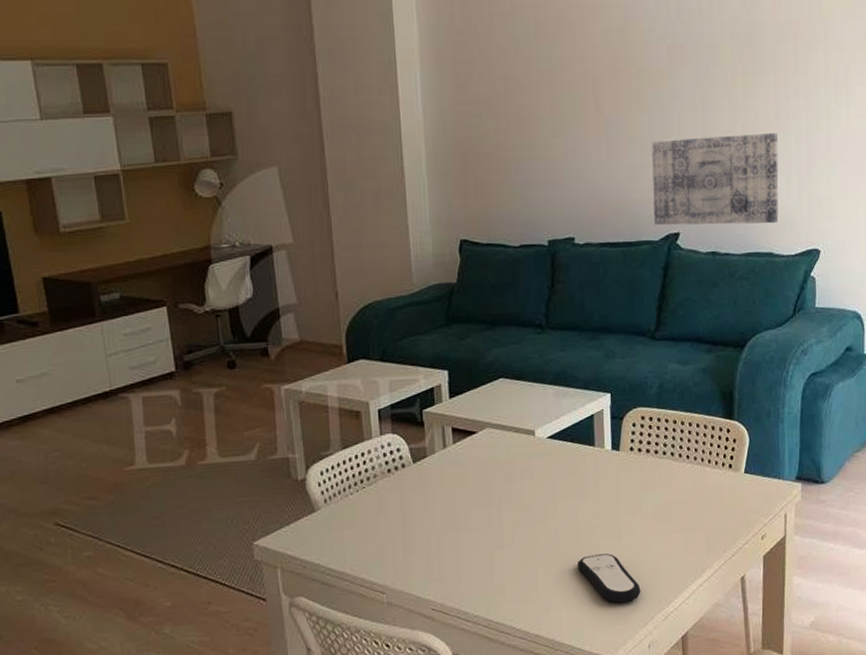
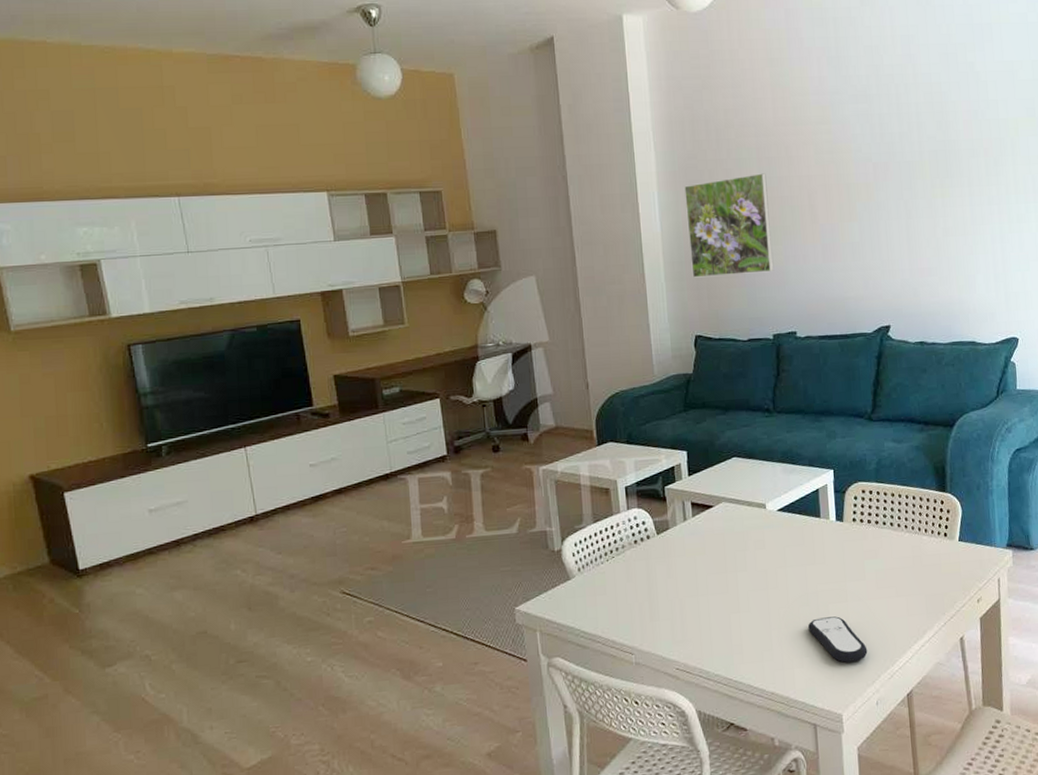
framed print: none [451,53,550,173] -> present [684,173,773,278]
wall art: present [651,132,779,226] -> none [862,235,979,319]

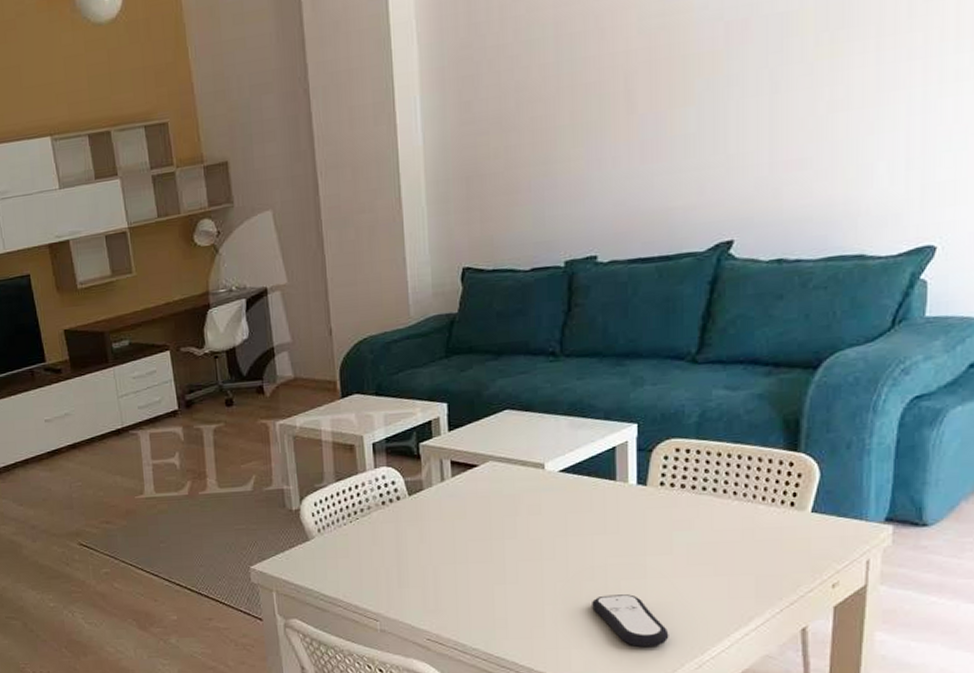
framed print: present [684,173,773,278] -> none [455,55,570,198]

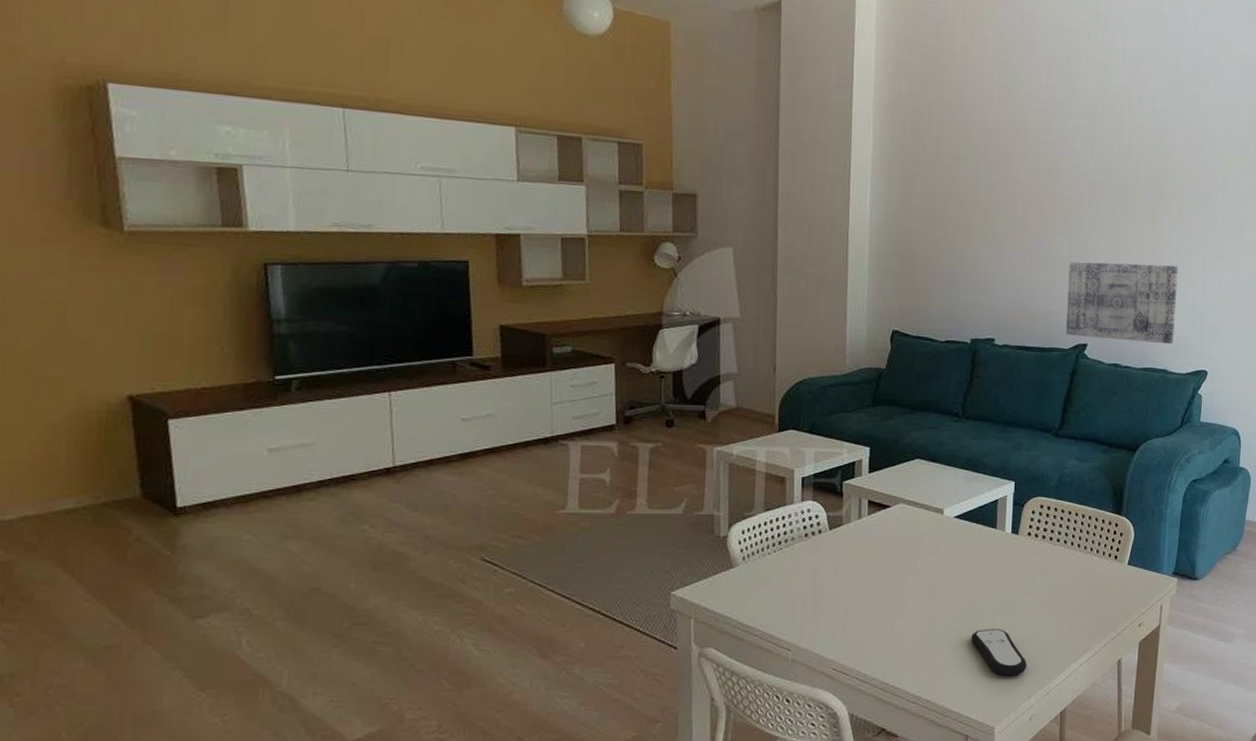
wall art: none [699,107,878,234] -> present [1066,261,1178,345]

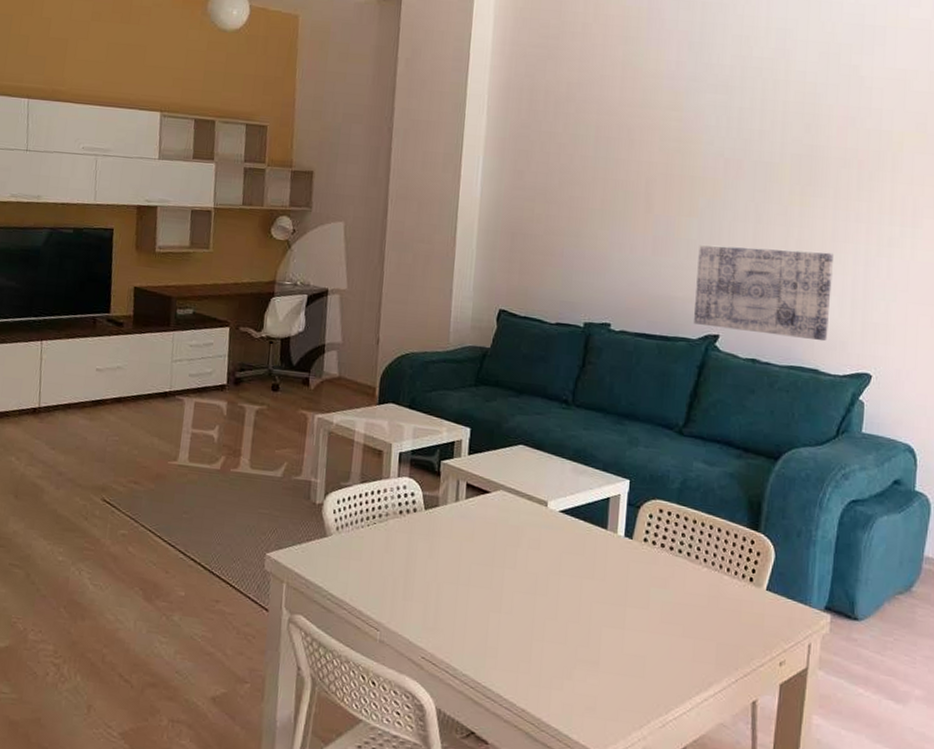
remote control: present [971,629,1027,676] -> none [575,639,640,699]

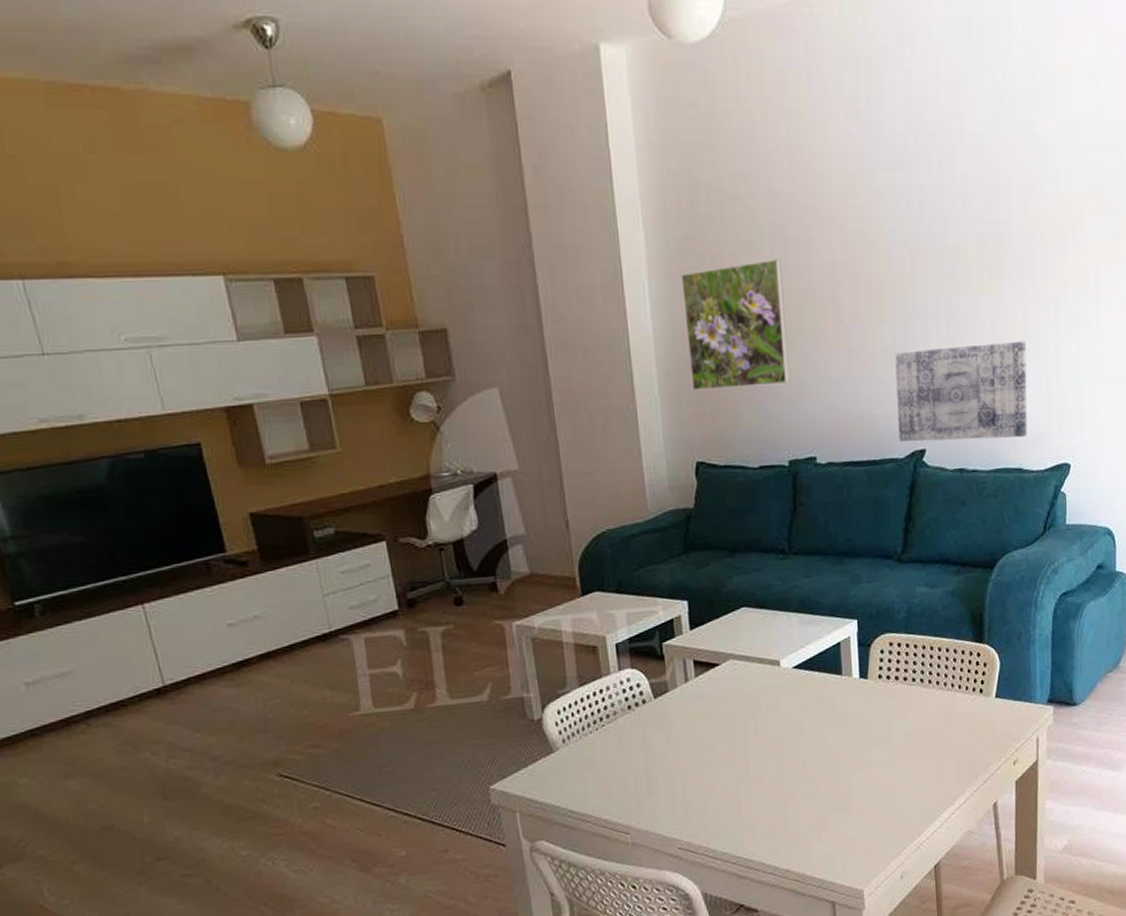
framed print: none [506,152,603,257] -> present [681,259,789,391]

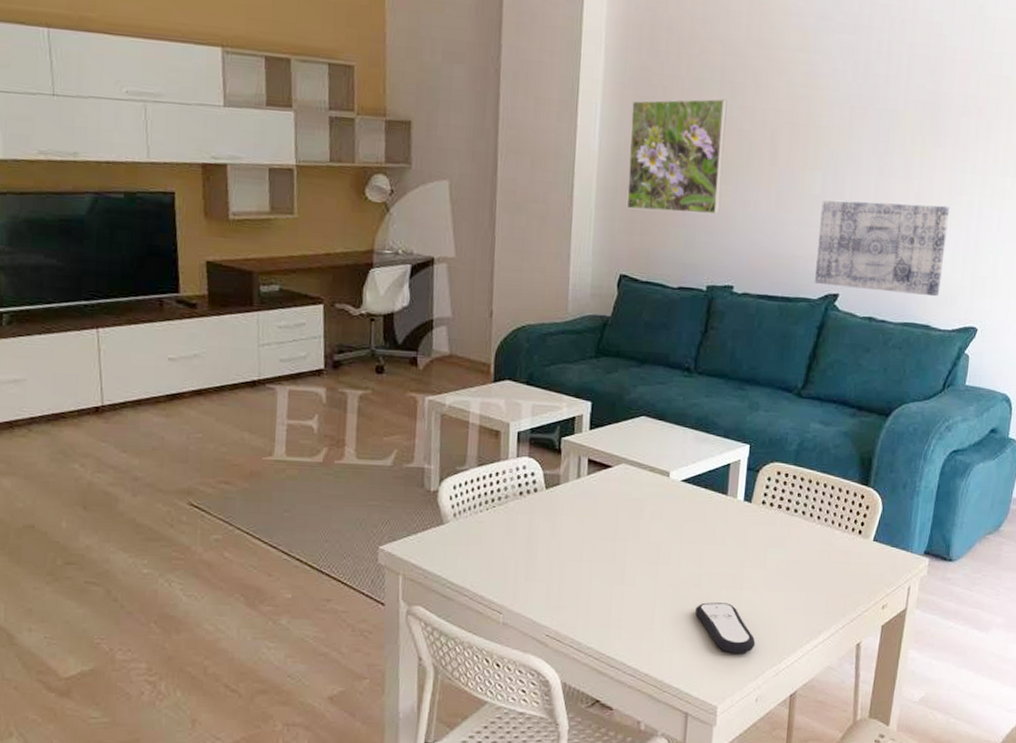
remote control: none [827,784,893,835] -> present [695,602,756,653]

